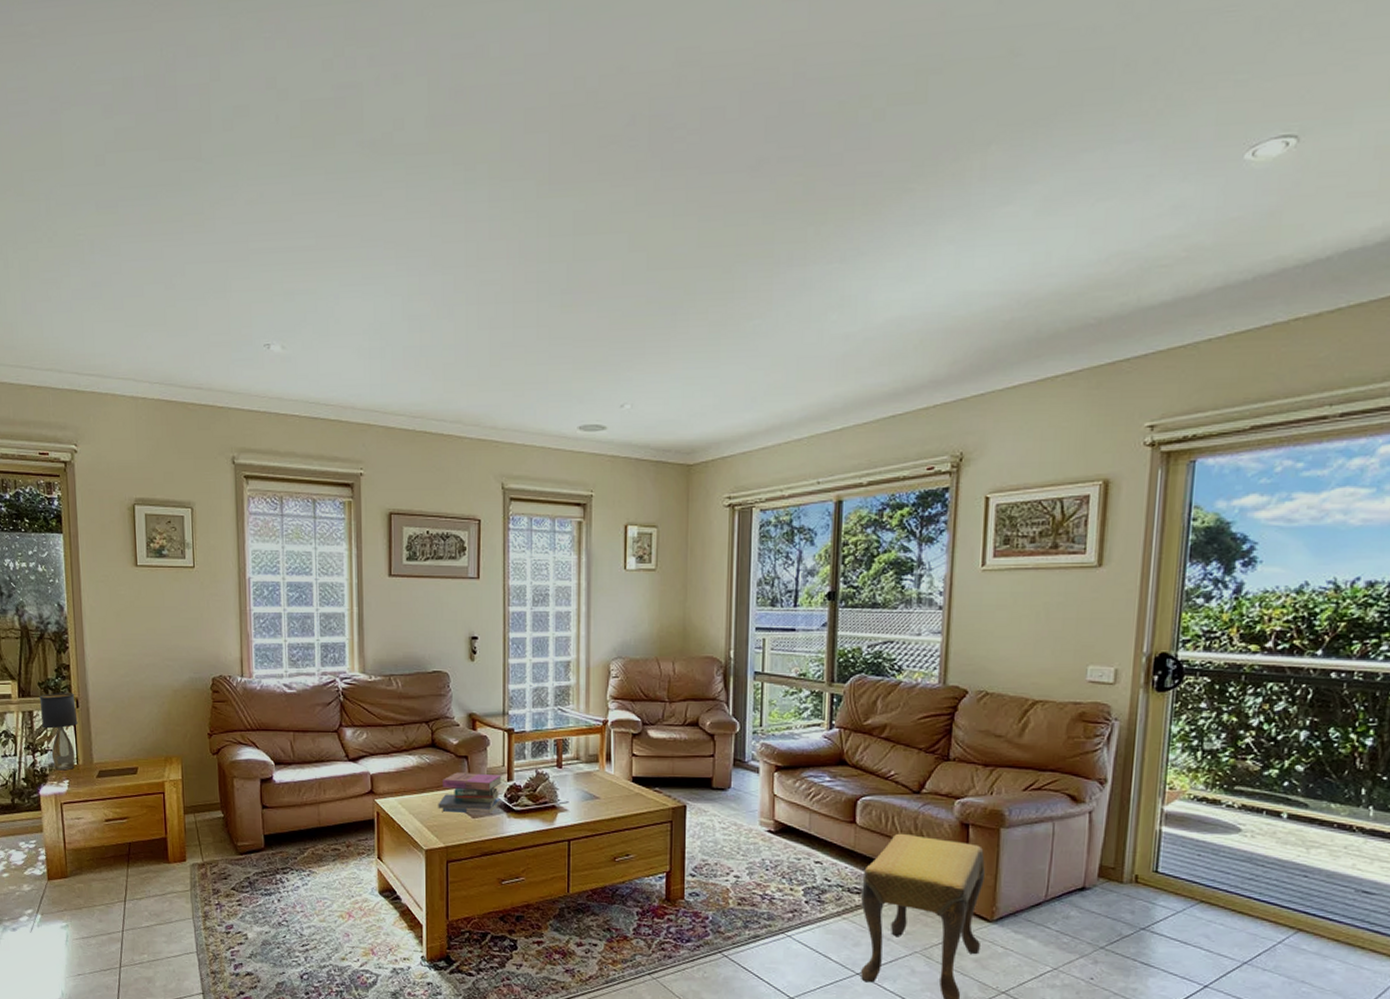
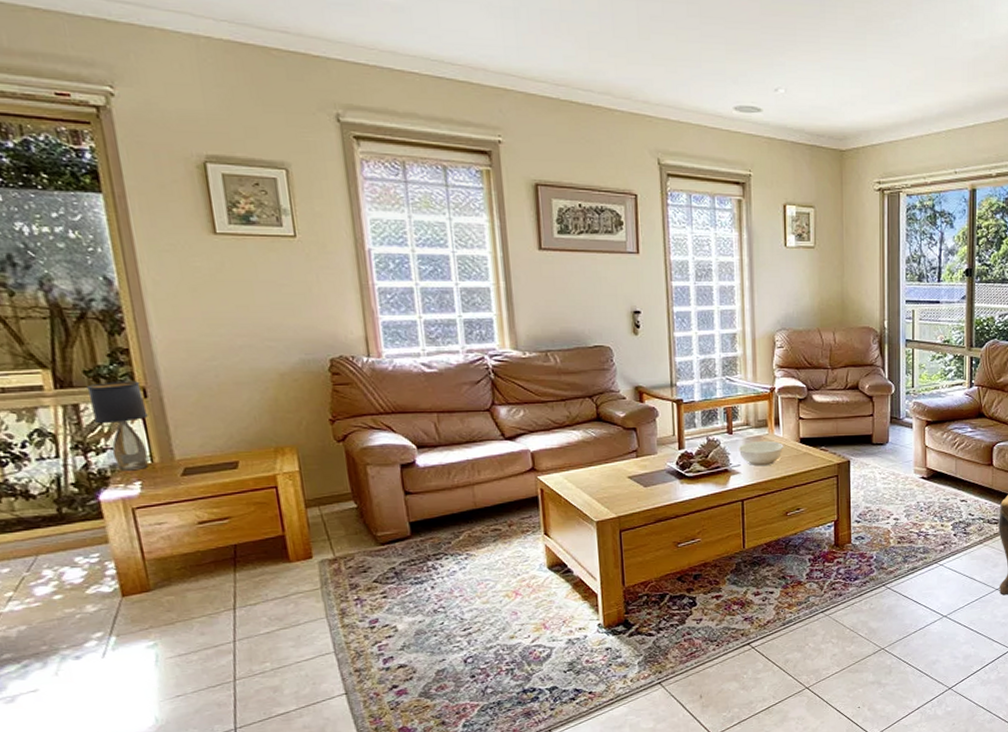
books: present [438,772,502,815] -> none [607,443,674,484]
bowl: none [568,778,615,805] -> present [739,441,784,466]

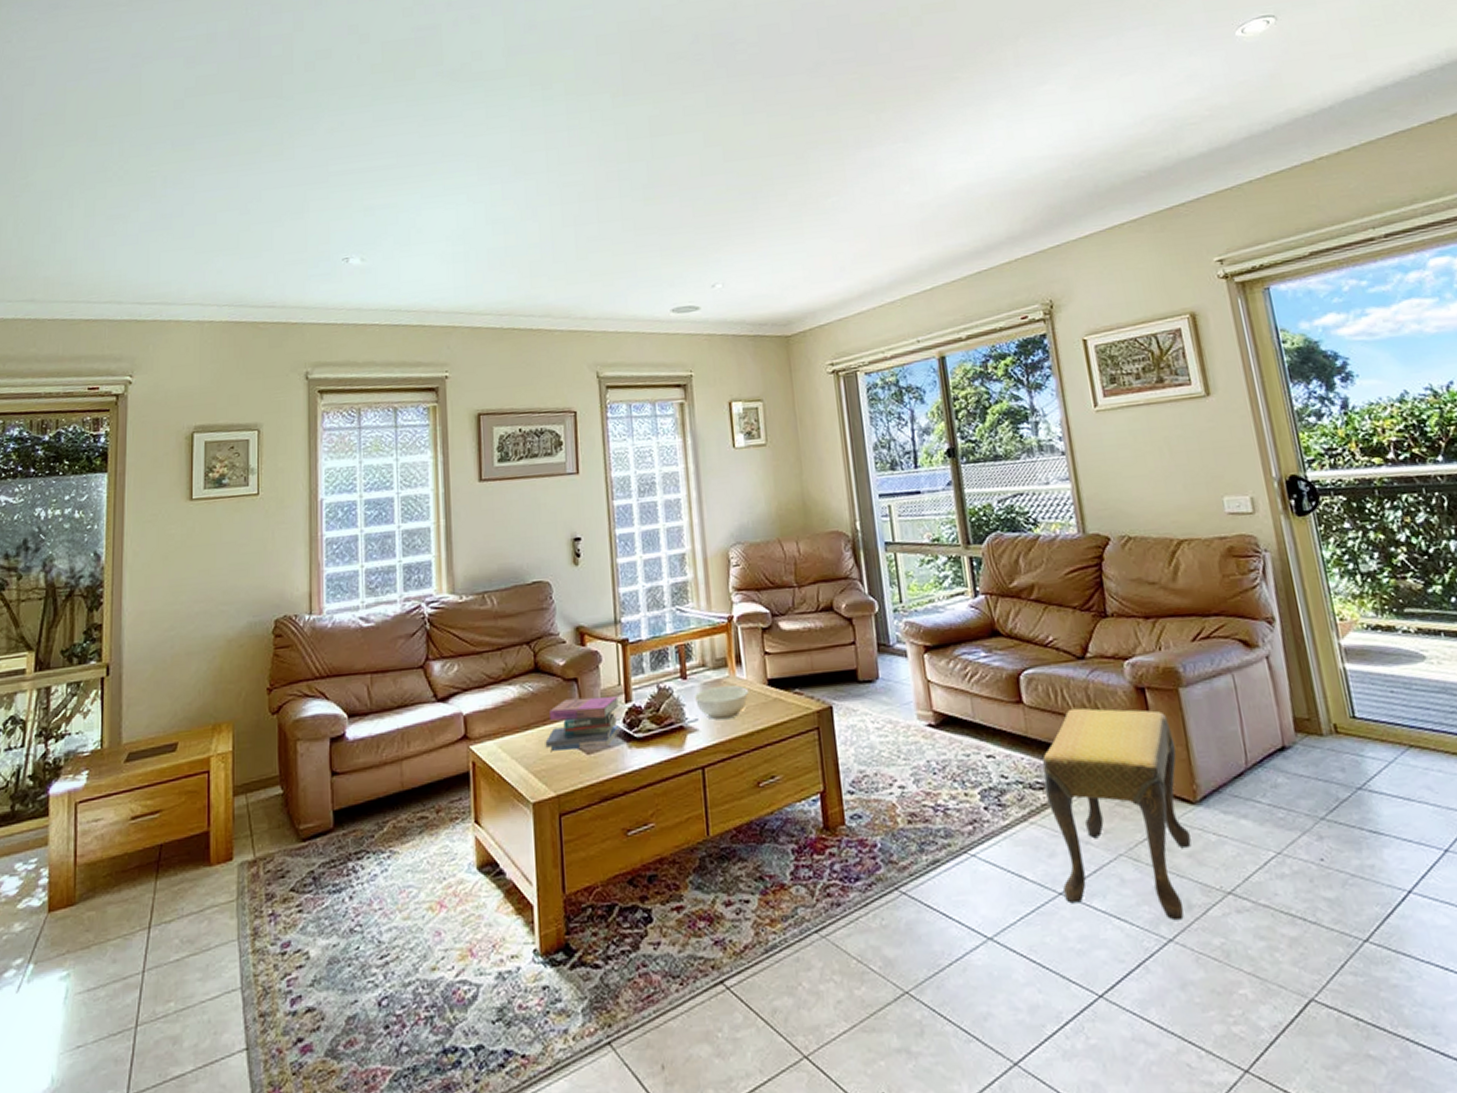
table lamp: present [86,381,148,471] -> none [60,658,107,760]
books: none [607,443,674,484] -> present [545,696,621,751]

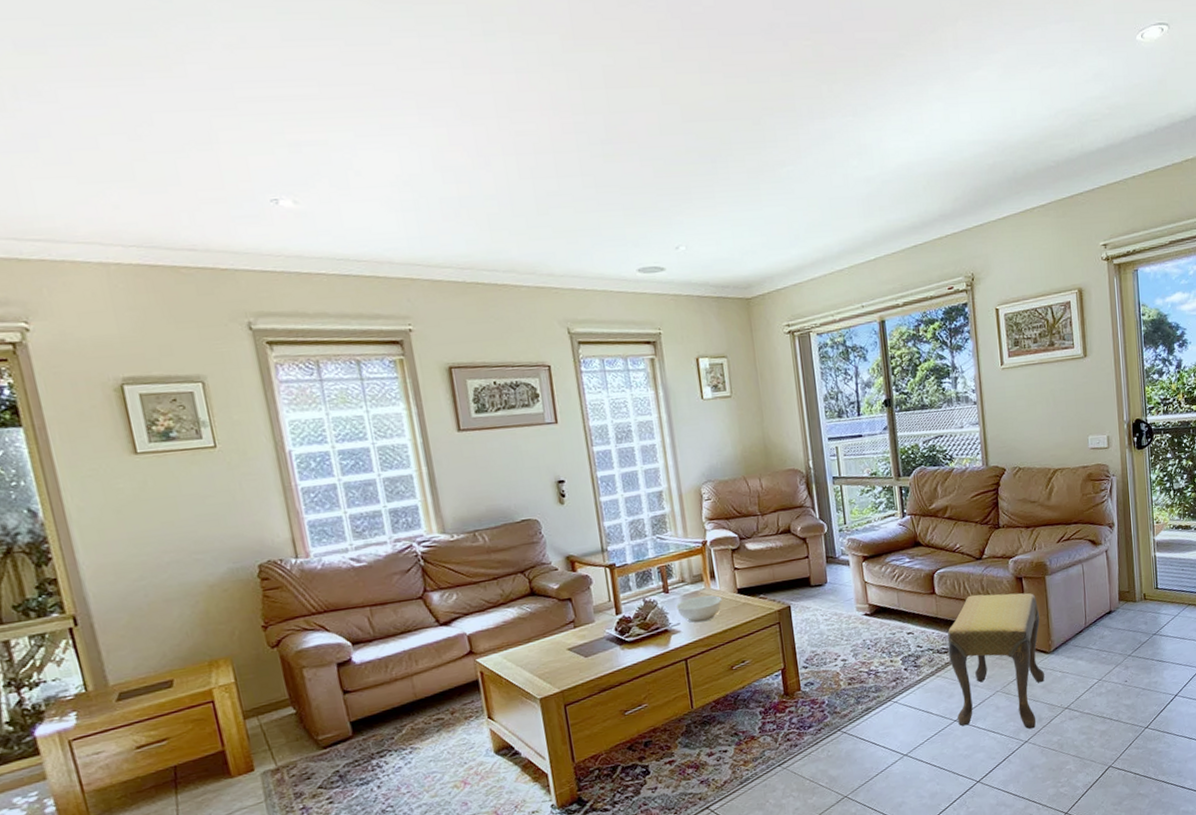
books: present [545,696,621,751] -> none [546,610,614,657]

